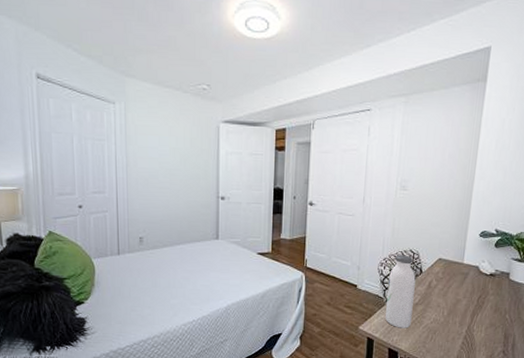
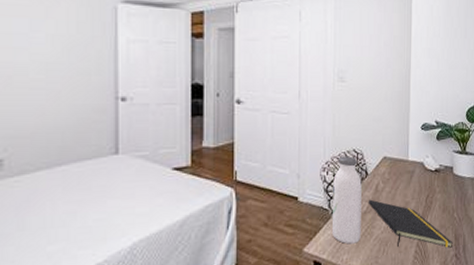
notepad: none [420,293,502,344] -> present [368,199,453,248]

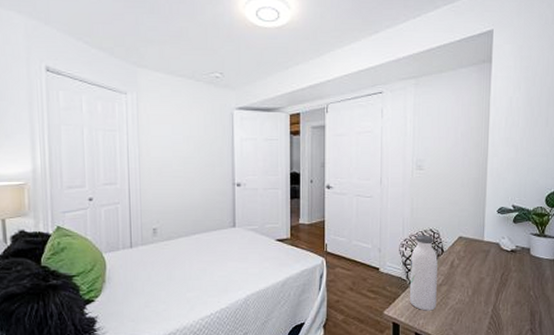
notepad: present [368,199,453,248] -> none [443,273,529,323]

